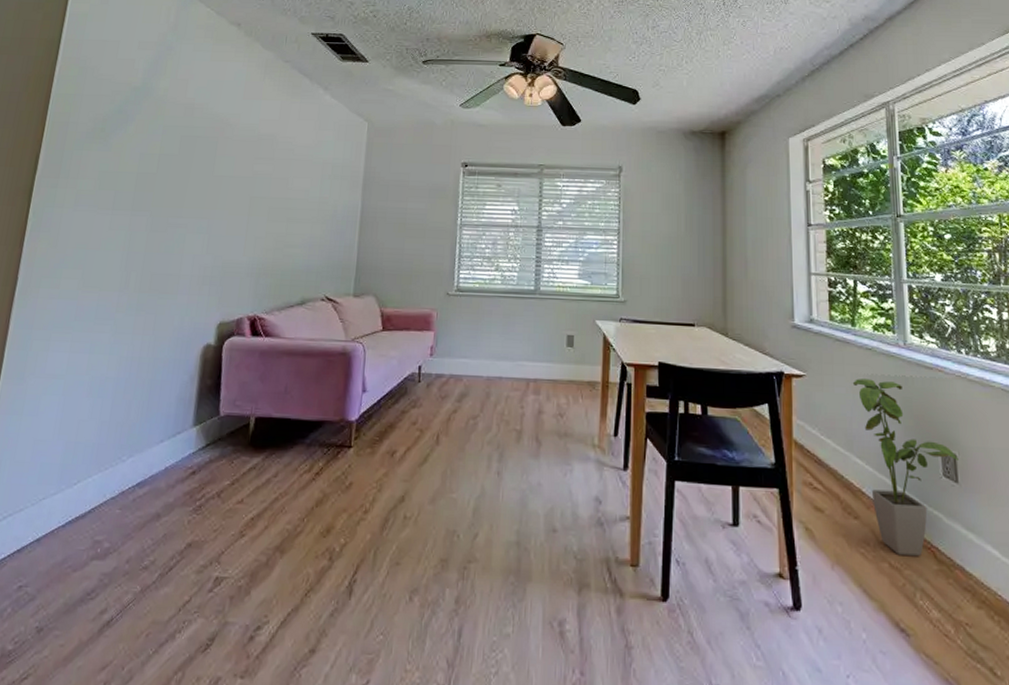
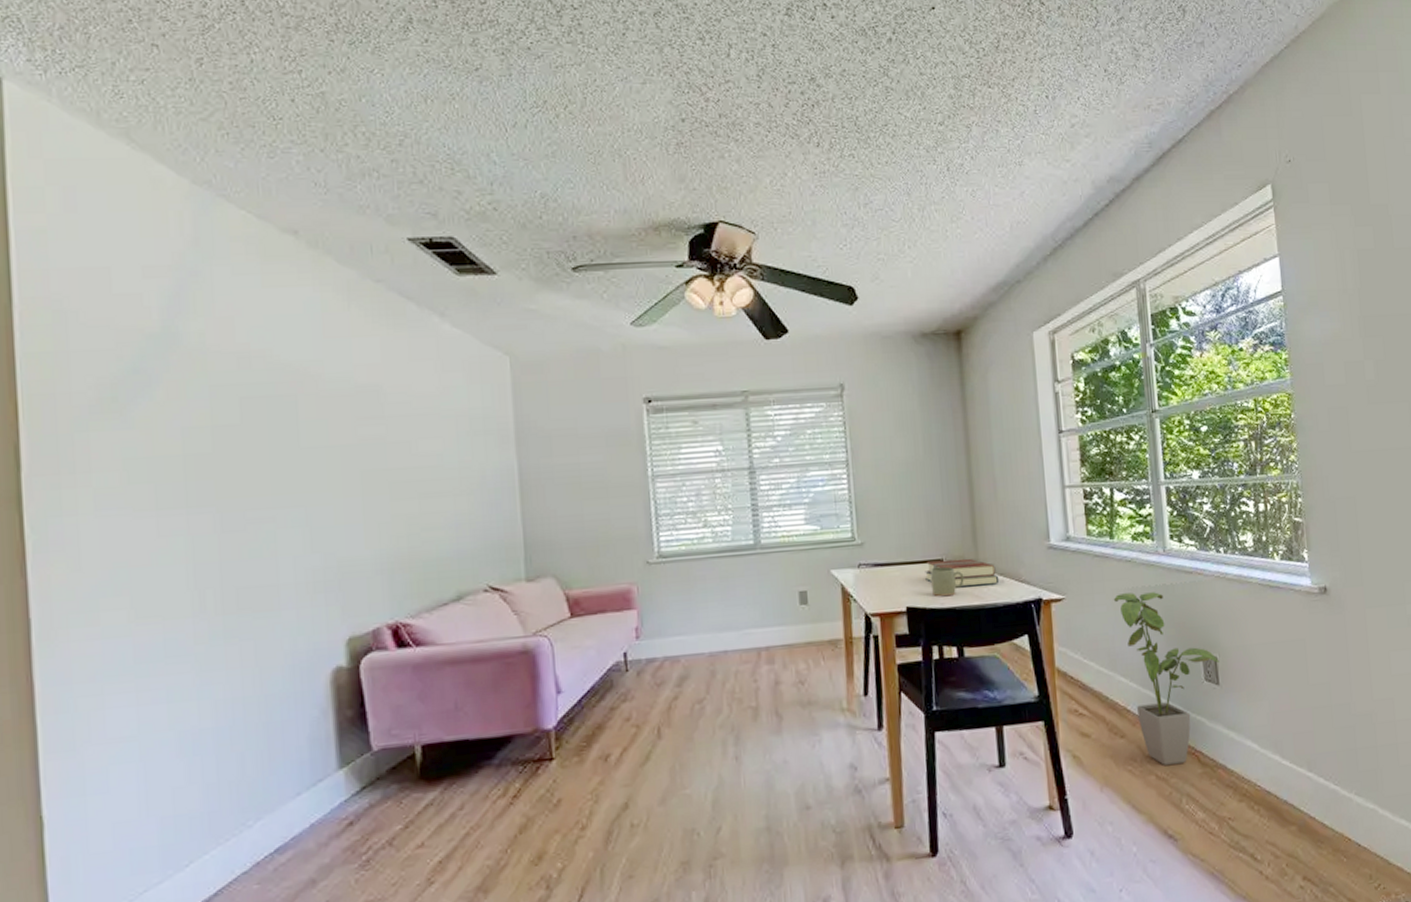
books: none [678,324,745,353] -> present [925,558,1000,588]
mug: none [682,330,712,358] -> present [930,566,964,597]

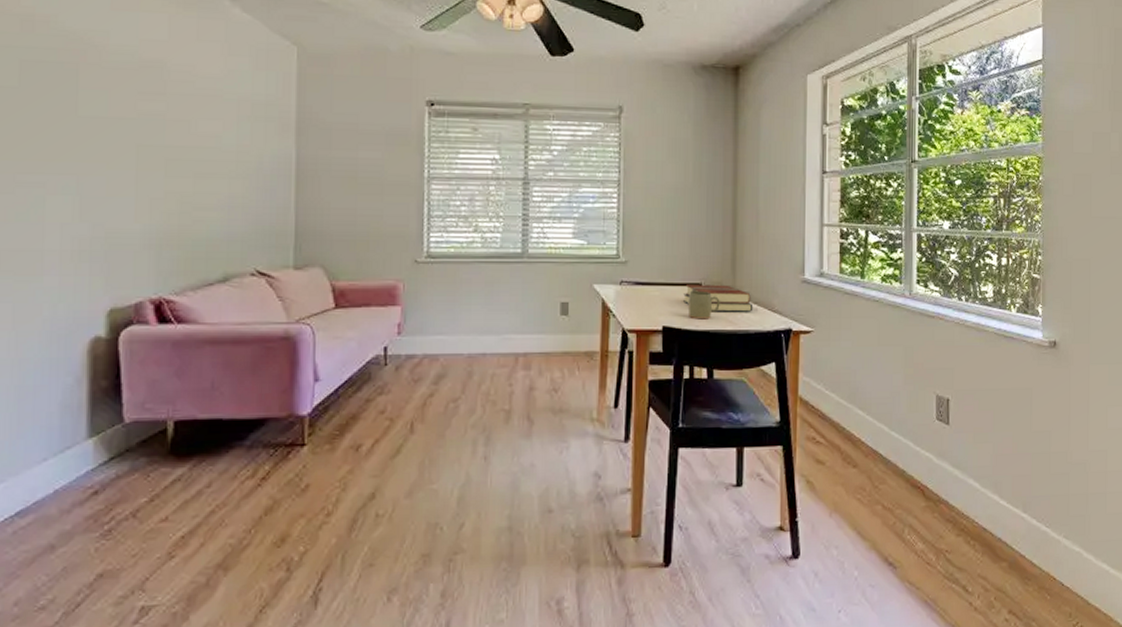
house plant: present [1113,592,1220,765] -> none [858,331,952,496]

